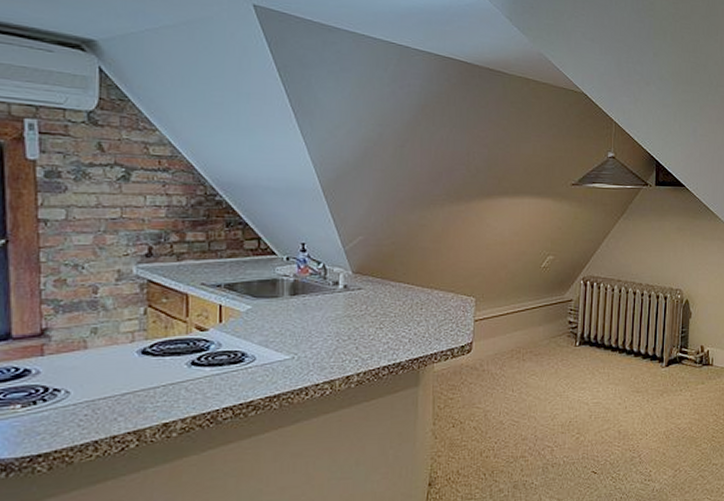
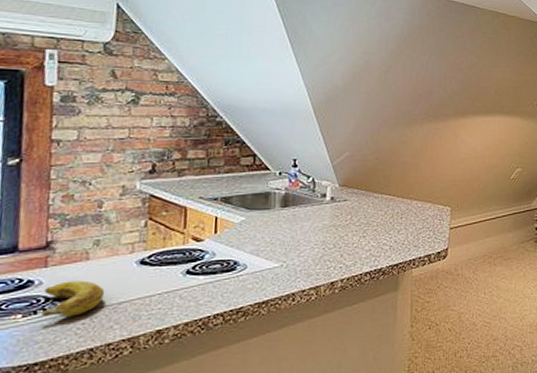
banana: none [42,370,106,408] -> present [42,280,105,317]

